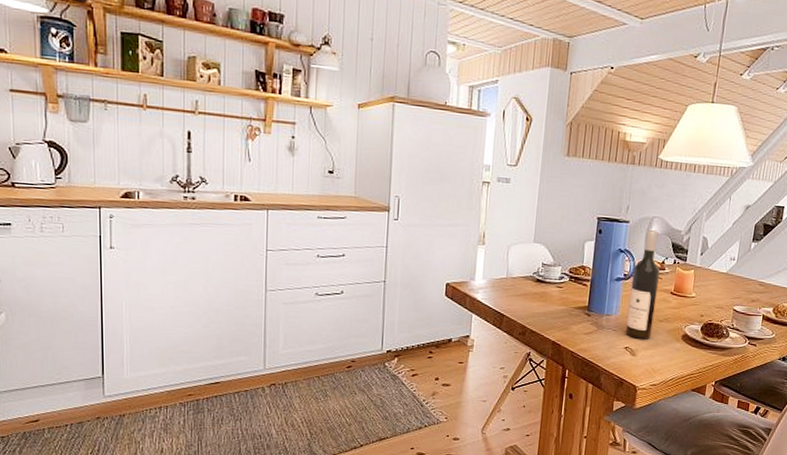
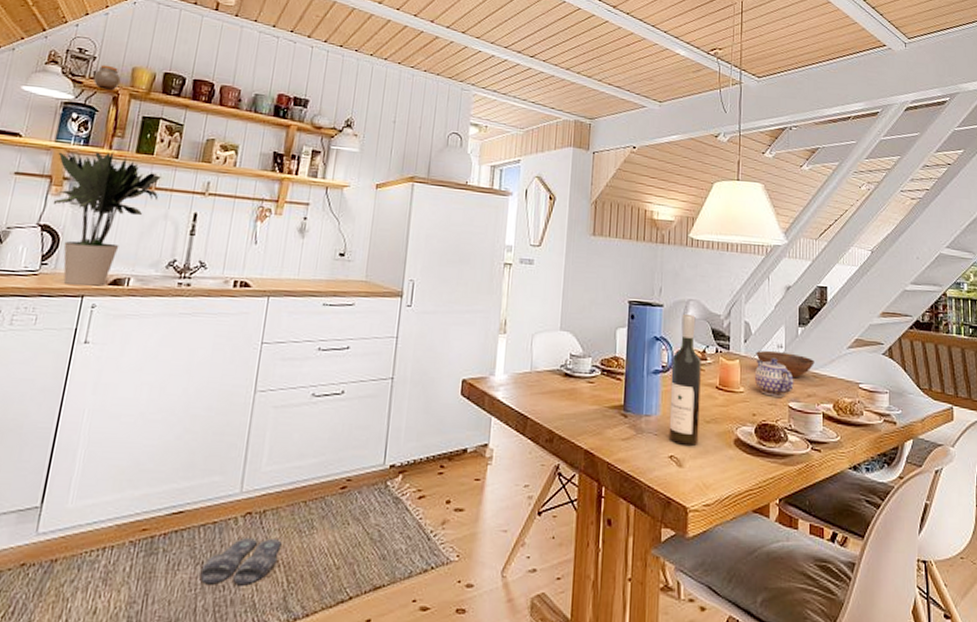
potted plant: none [46,68,152,199] -> present [52,151,163,287]
slippers: none [240,402,302,436] -> present [200,538,282,586]
teapot: none [705,268,742,302] -> present [754,358,794,397]
bowl: none [710,262,762,286] -> present [756,350,815,379]

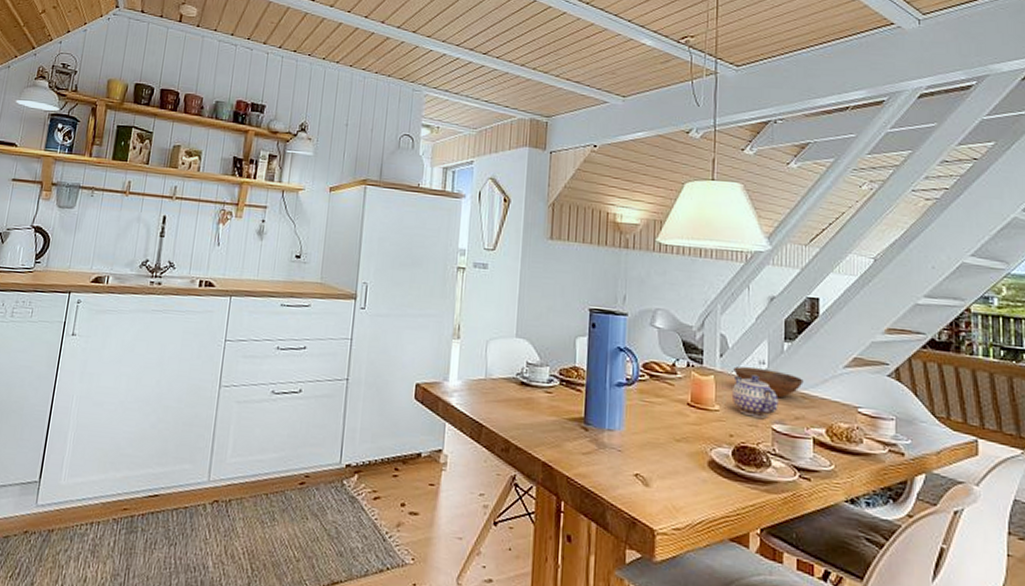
potted plant: present [52,151,163,287] -> none [43,159,135,284]
jar: present [93,64,121,91] -> none [74,78,98,103]
slippers: present [200,538,282,586] -> none [174,524,246,569]
bottle: present [668,313,701,446] -> none [634,323,671,465]

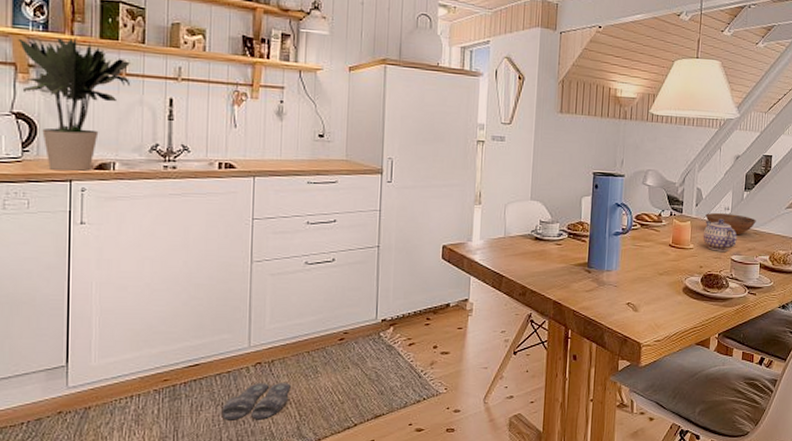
potted plant: none [43,159,135,284] -> present [18,37,132,172]
slippers: none [174,524,246,569] -> present [221,383,291,421]

